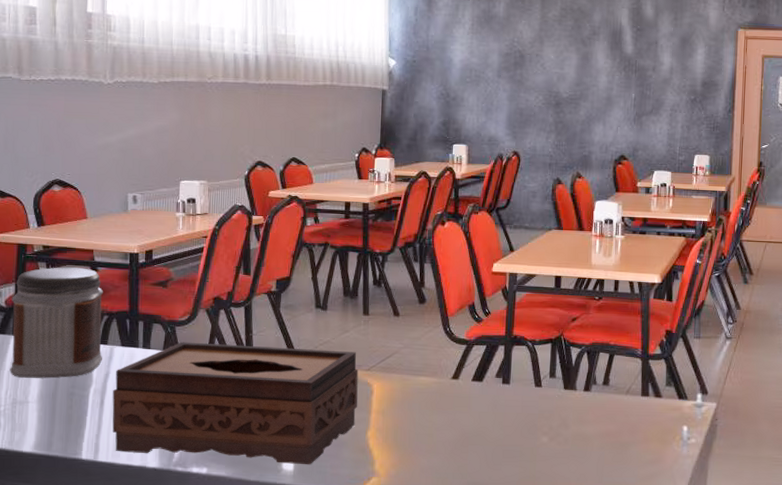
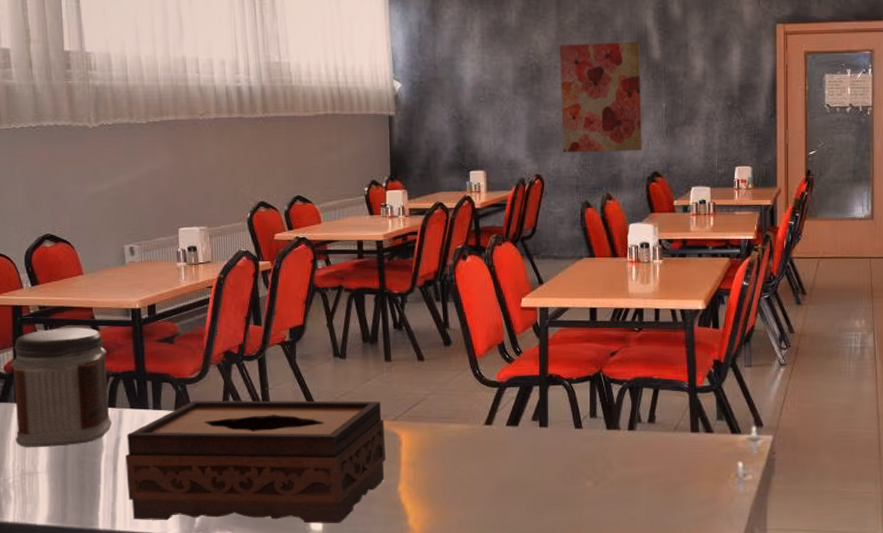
wall art: none [539,35,615,135] -> present [560,41,642,152]

